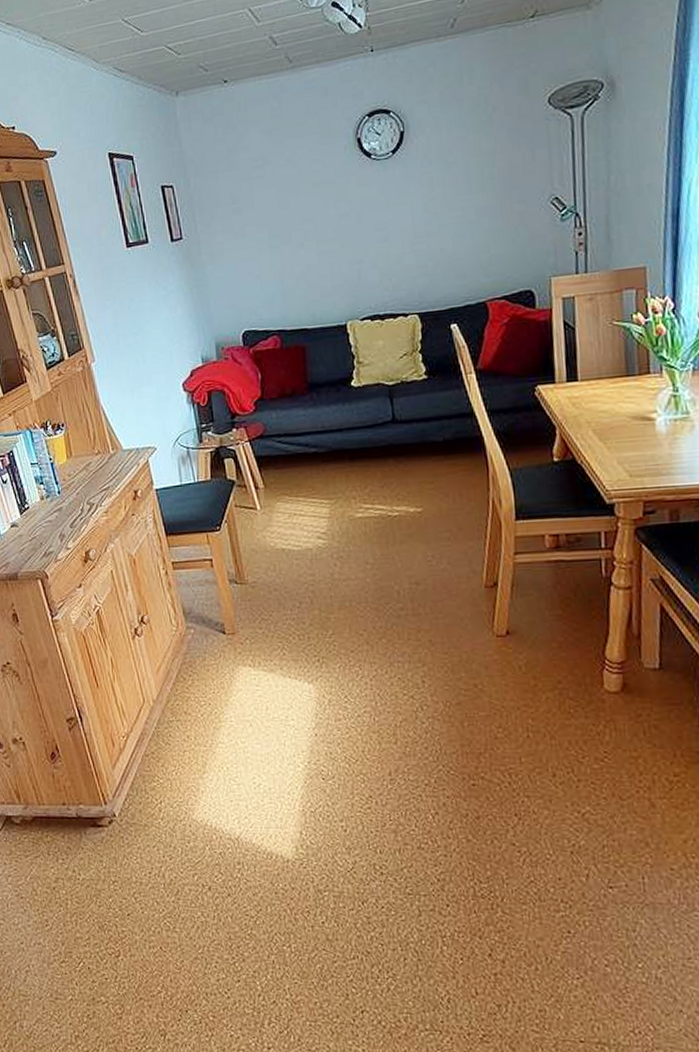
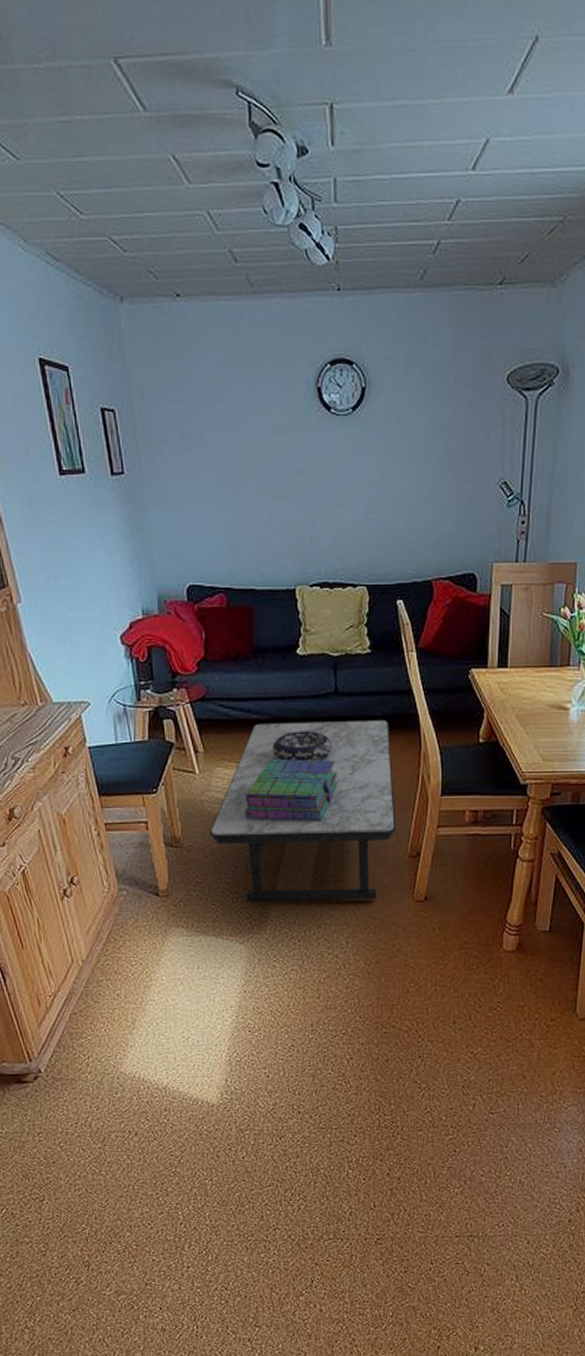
coffee table: none [272,445,469,639] -> present [209,721,397,902]
stack of books: none [307,489,402,554] -> present [245,759,338,822]
decorative bowl: none [332,460,394,493] -> present [272,731,333,762]

